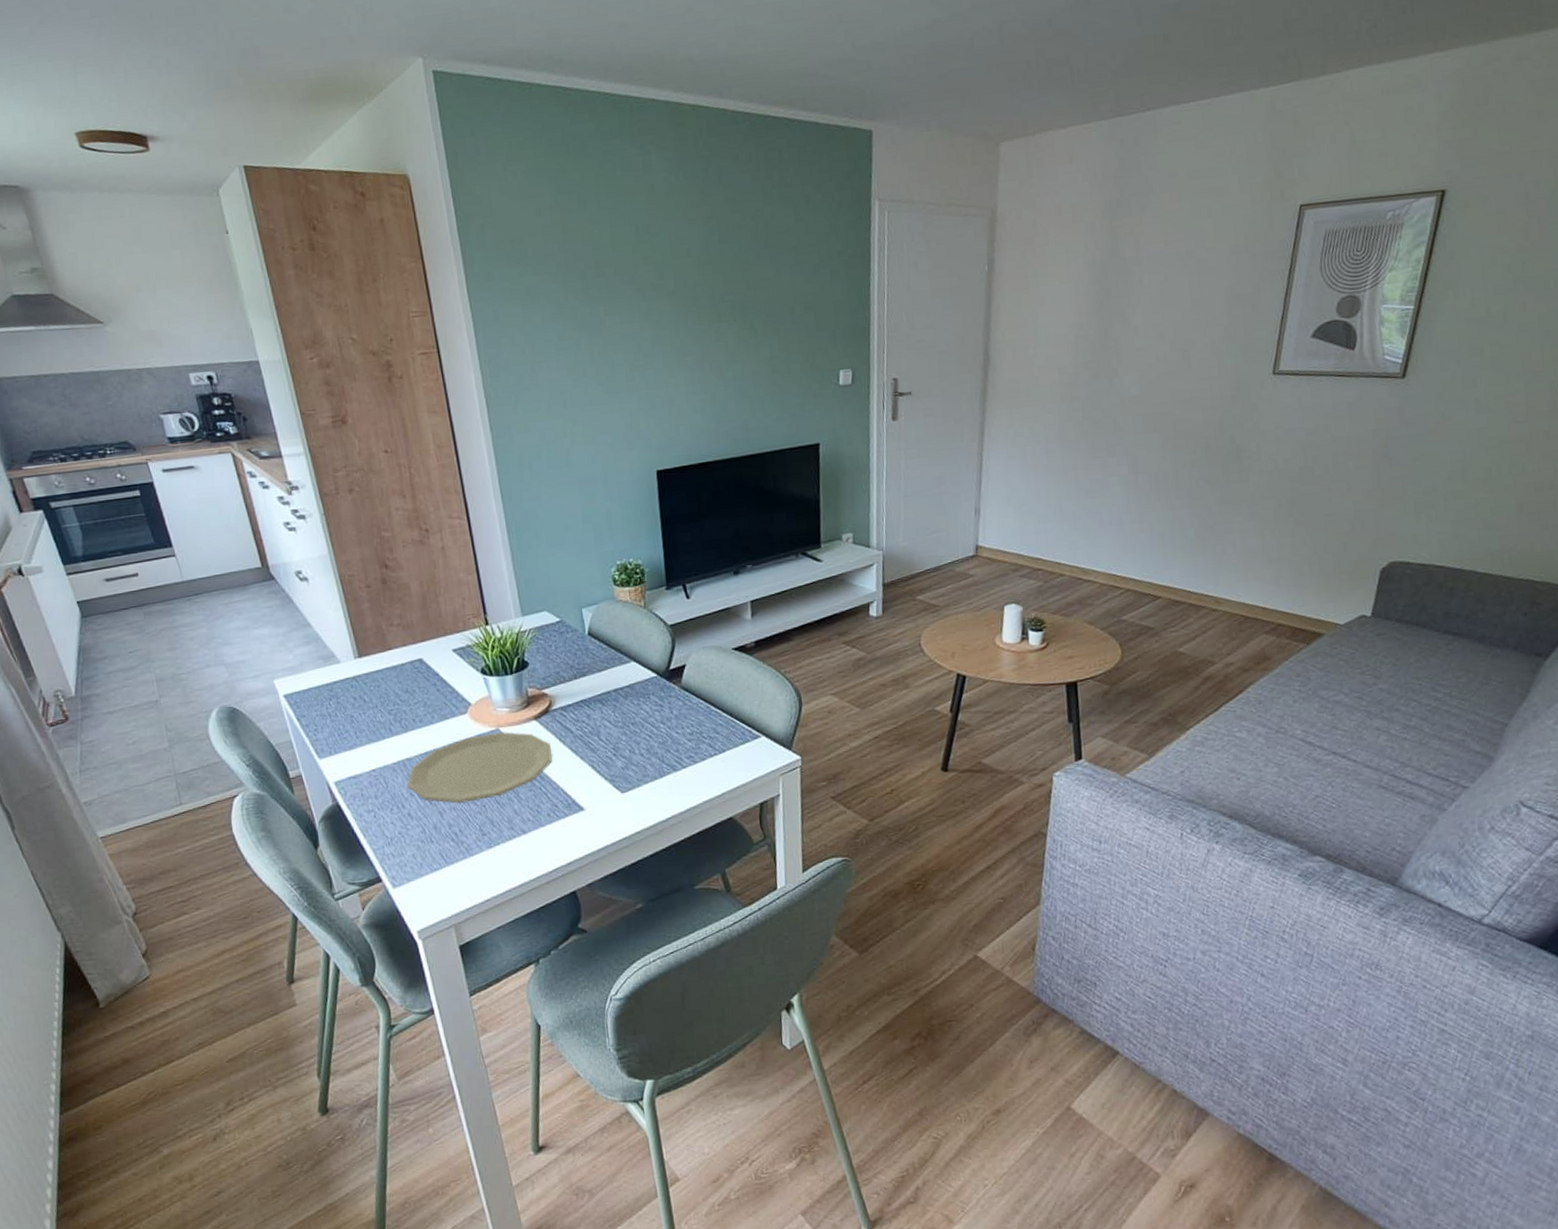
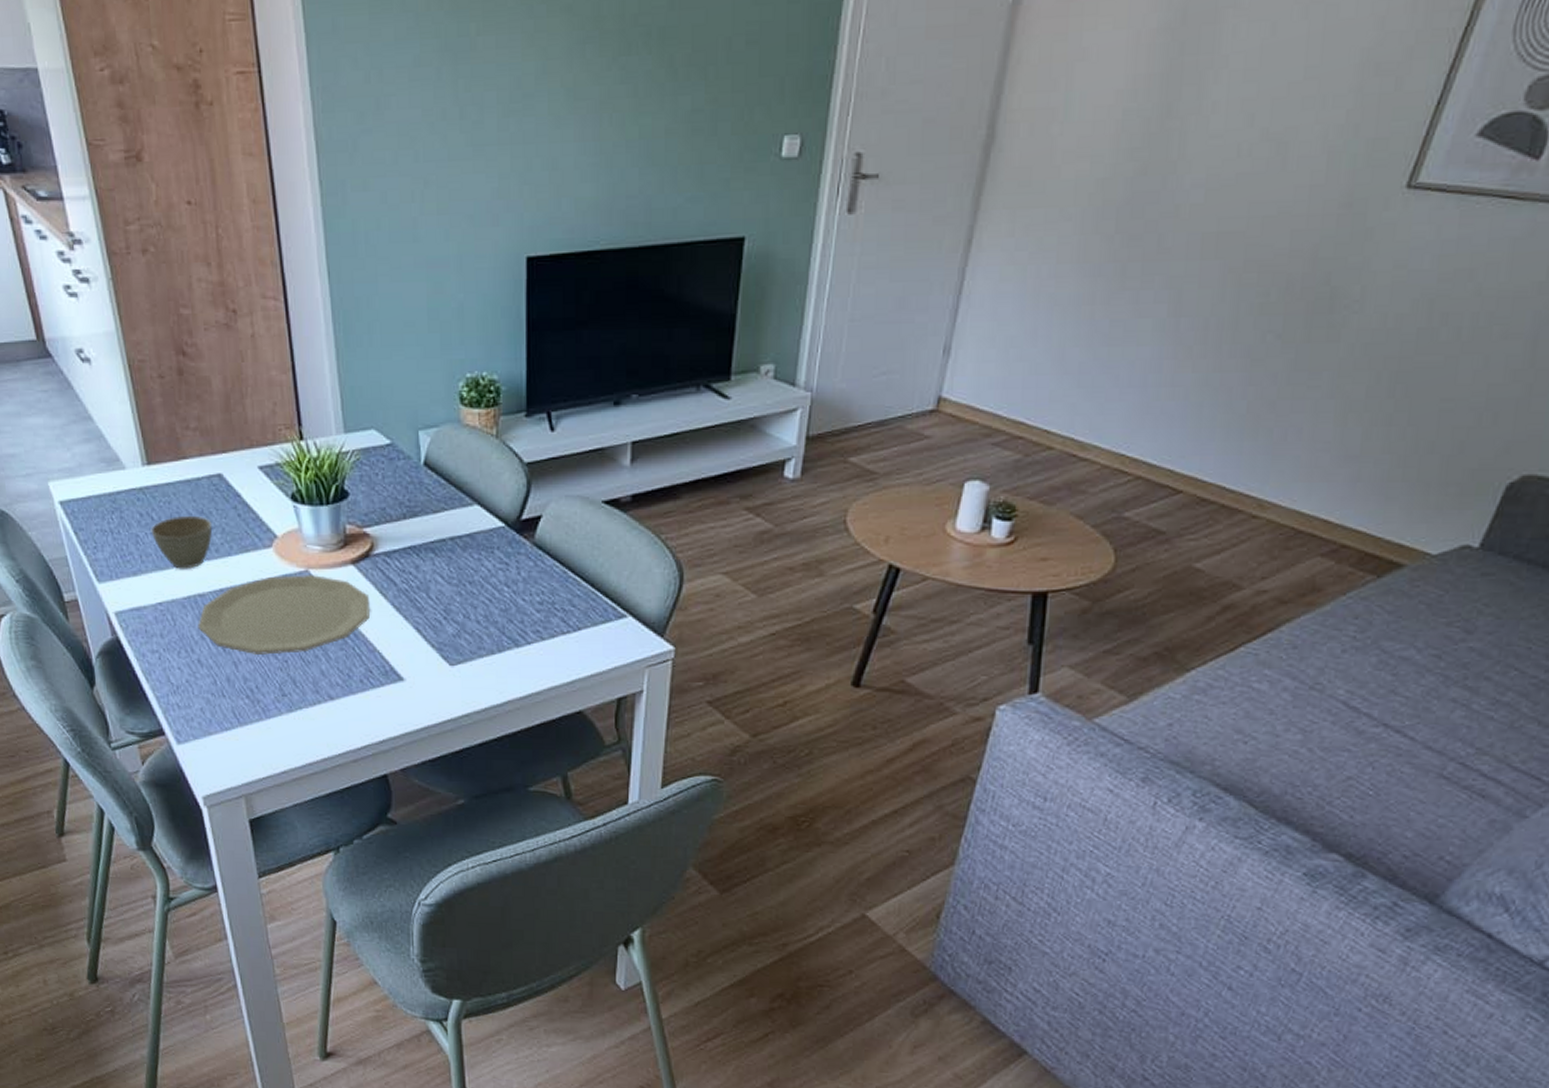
cup: none [363,694,417,740] -> present [151,515,213,569]

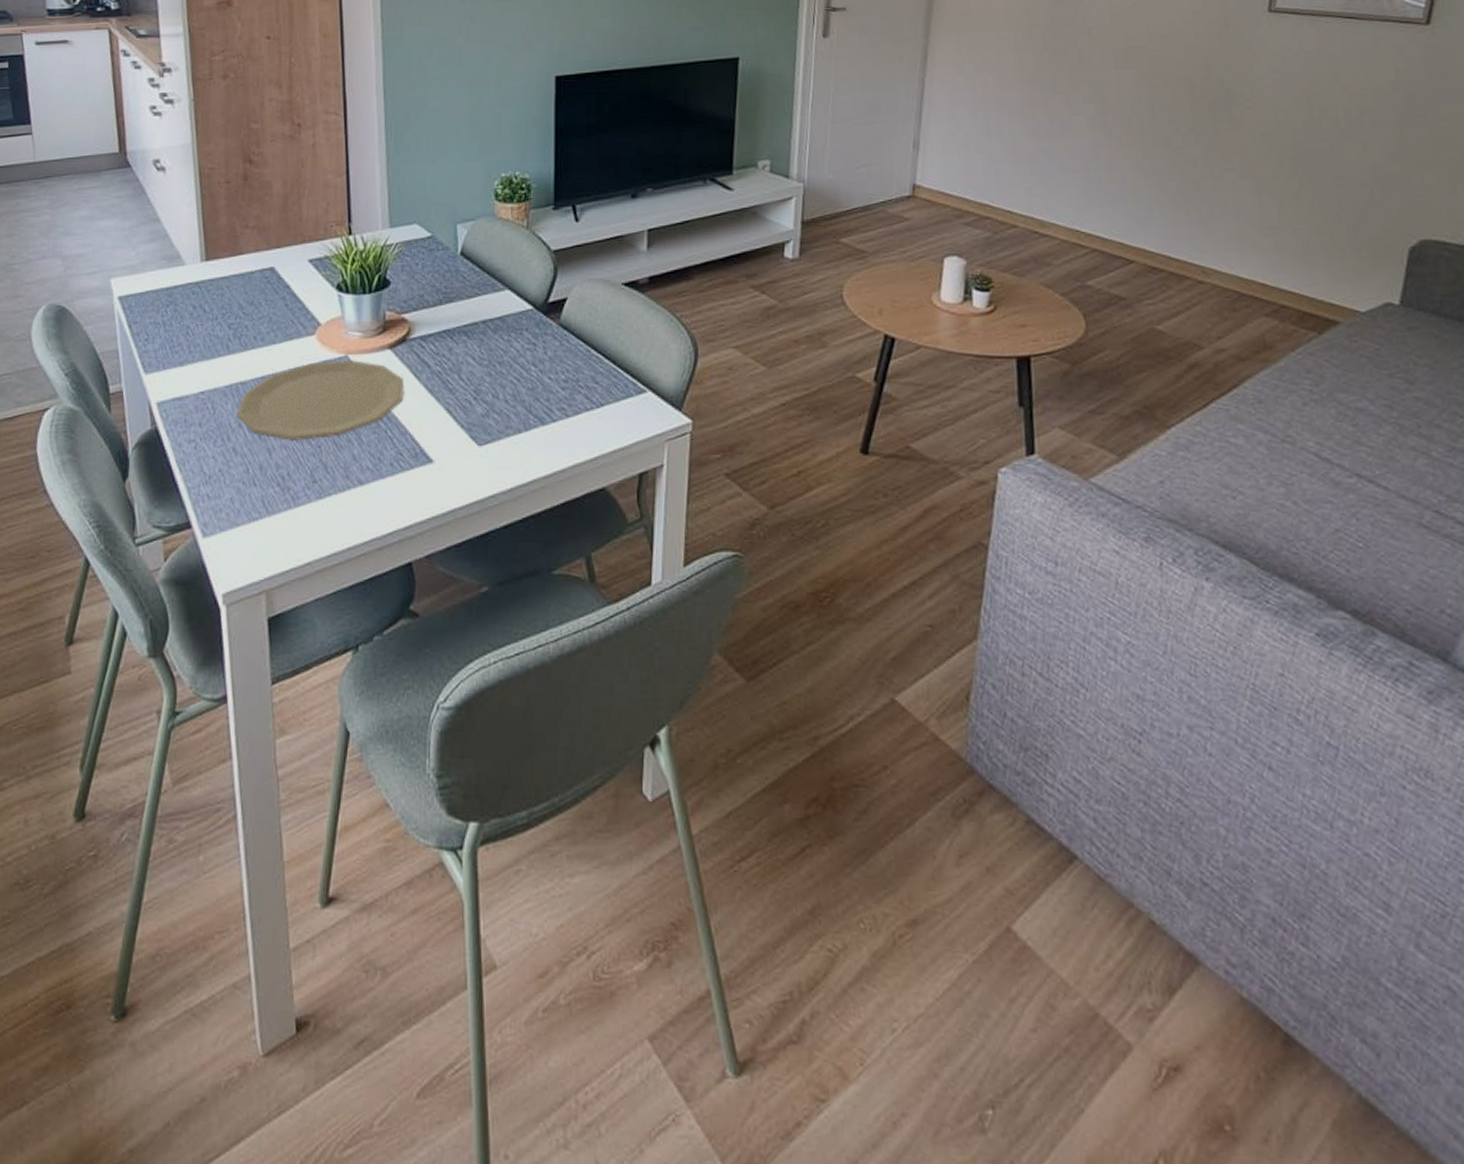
cup: present [151,515,213,569] -> none [201,306,261,358]

